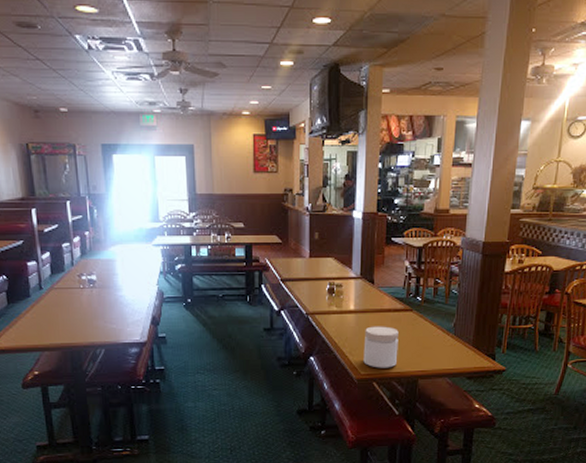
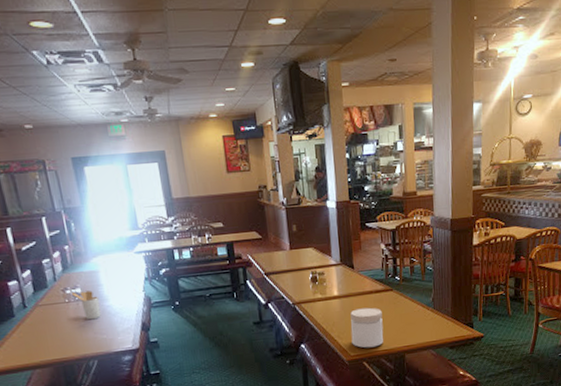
utensil holder: none [86,279,113,308] -> present [71,291,101,320]

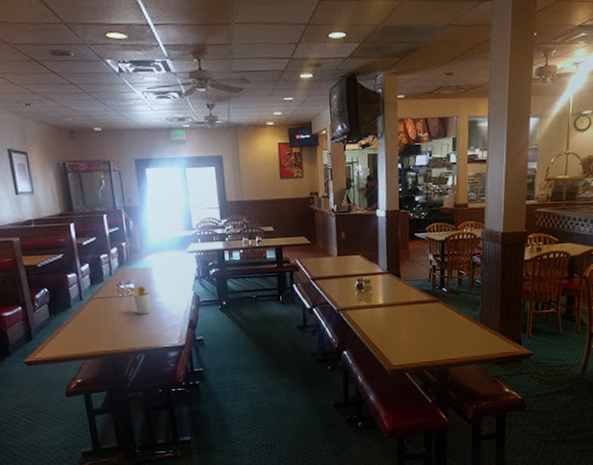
jar: present [350,307,384,348] -> none [394,317,428,359]

